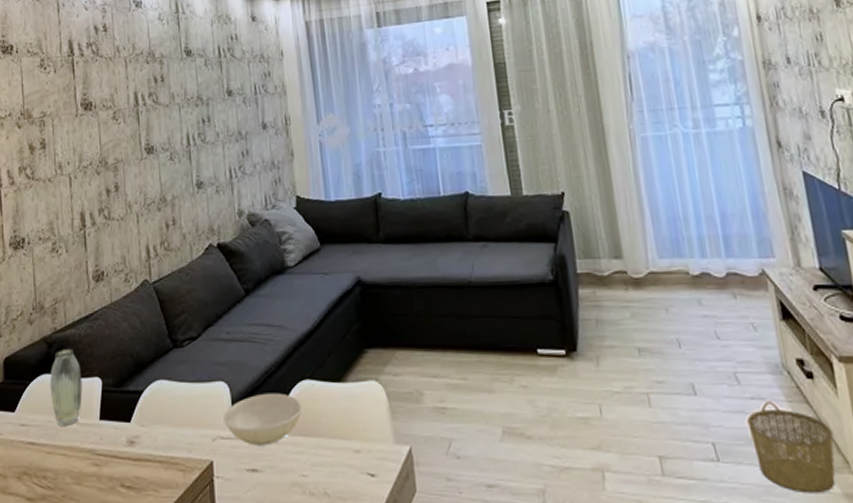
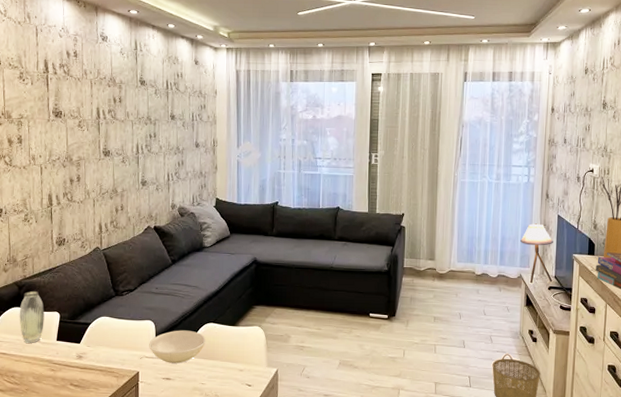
table lamp: none [751,187,818,283] -> present [520,223,553,284]

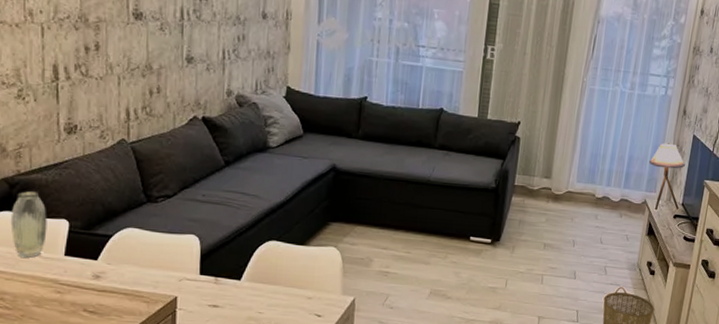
soup bowl: present [149,330,205,364] -> none [191,247,266,288]

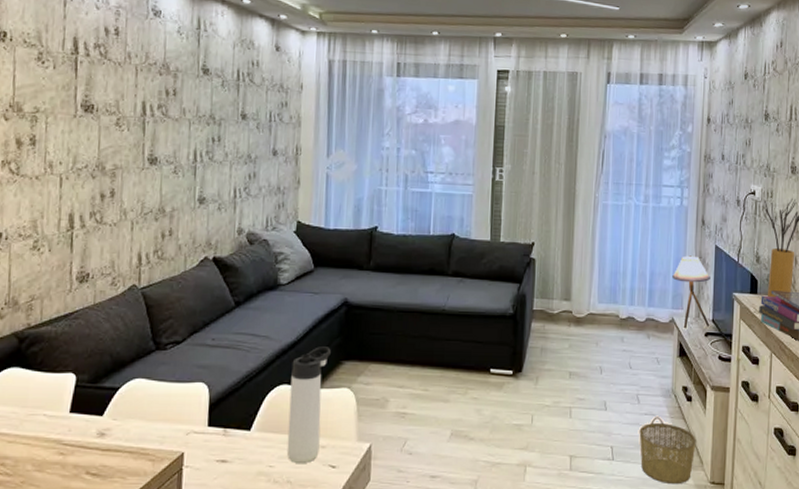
vase: present [10,190,47,258] -> none [16,344,55,417]
thermos bottle: none [275,208,319,311] -> present [286,347,331,463]

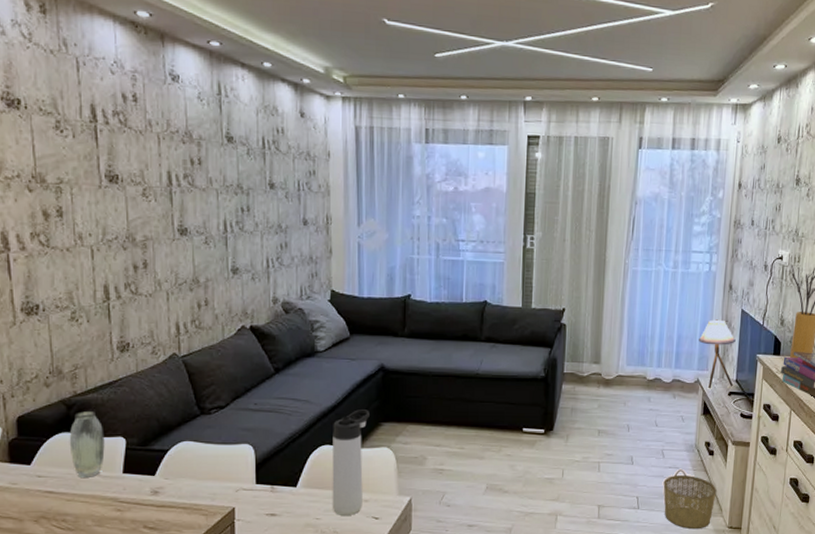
vase: none [16,344,55,417] -> present [69,410,105,477]

